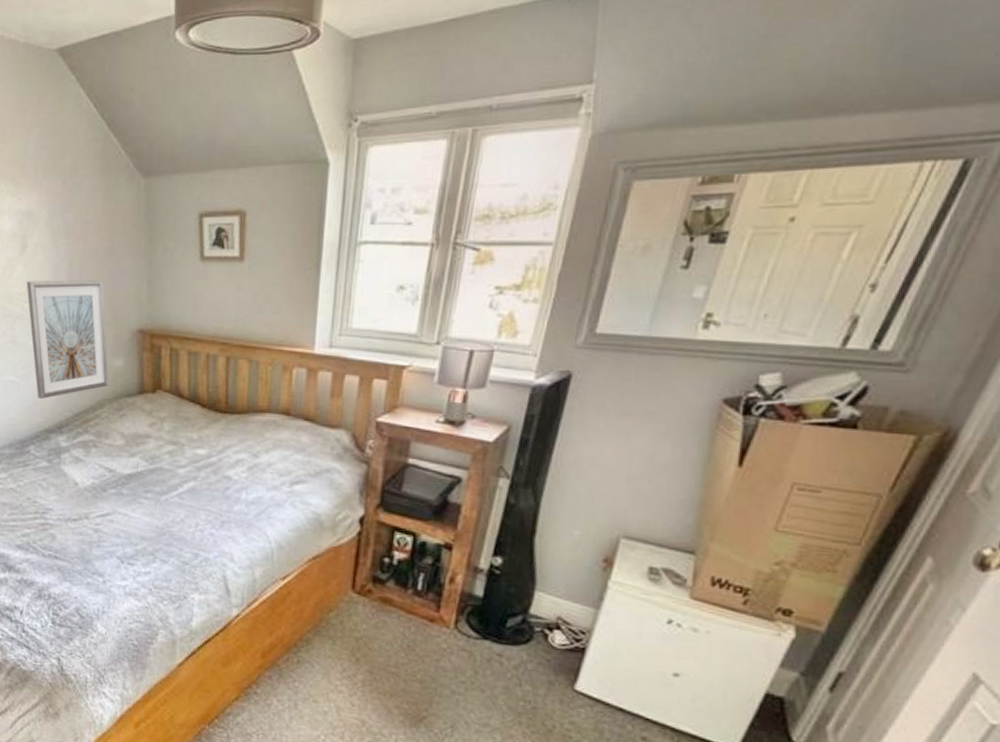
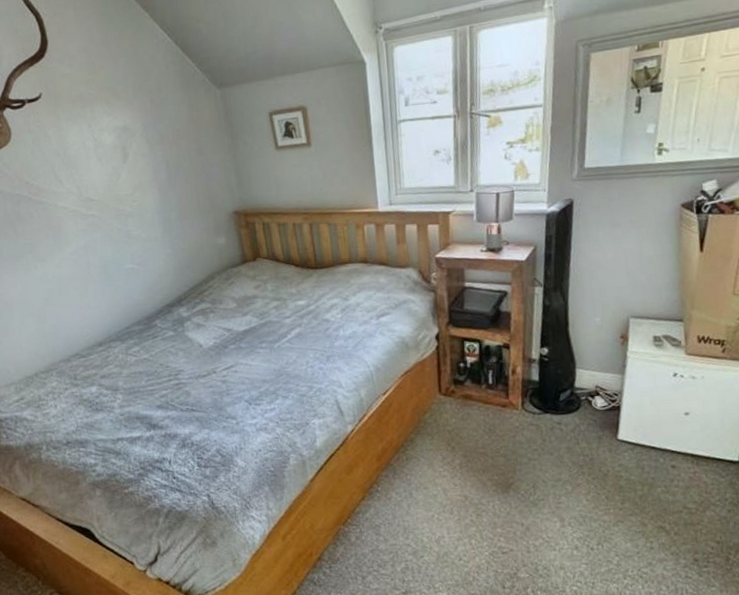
picture frame: present [26,280,109,400] -> none [132,175,215,280]

